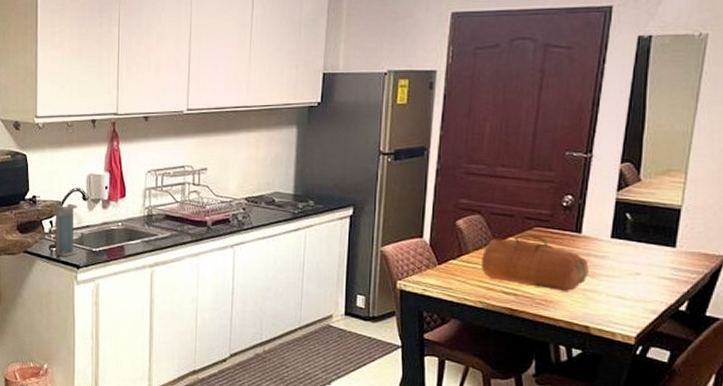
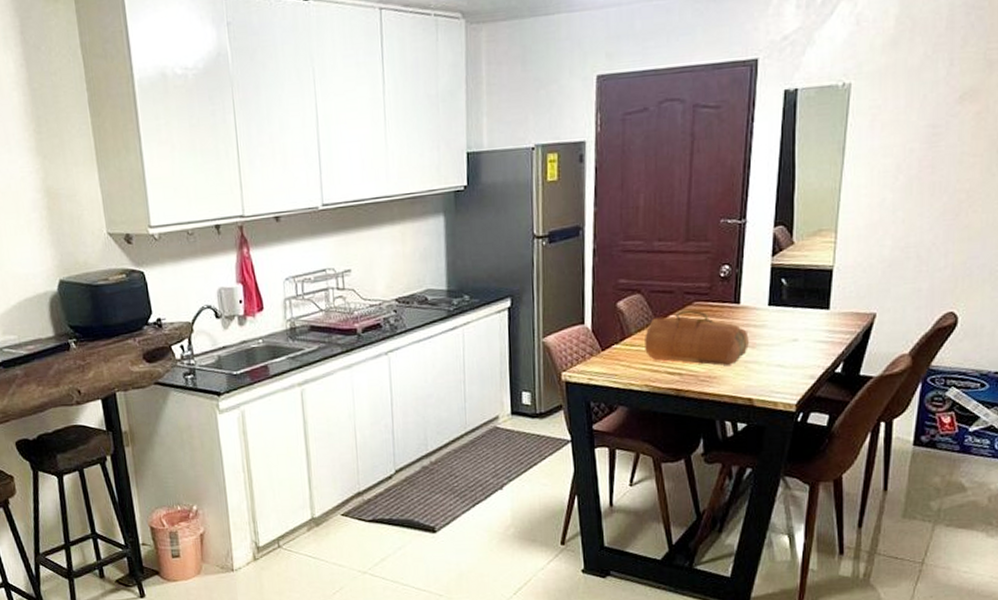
soap dispenser: present [55,203,78,257] -> none [184,323,217,385]

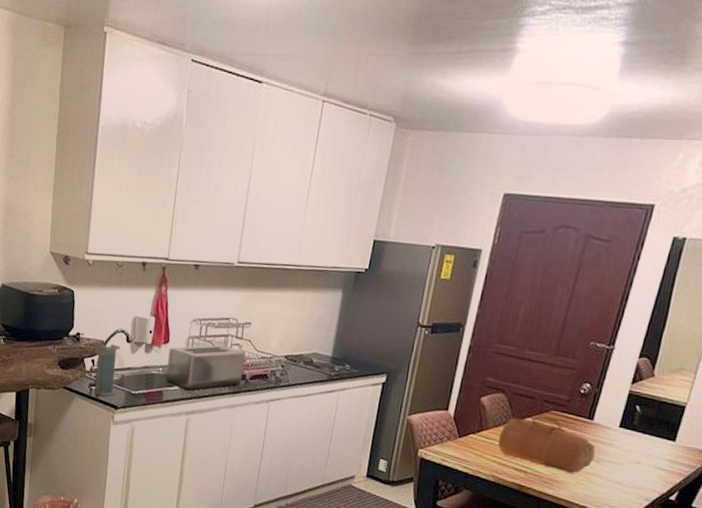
soap dispenser: none [184,323,217,385] -> present [94,343,120,397]
toaster: none [264,301,354,359] -> present [165,345,246,391]

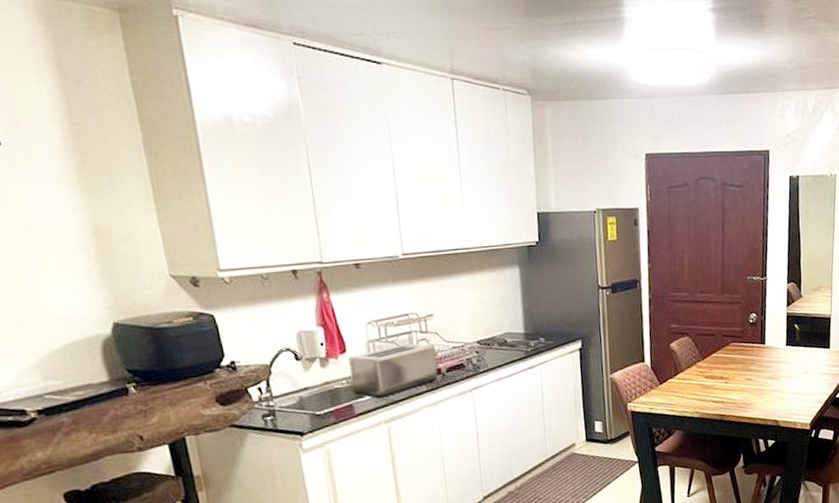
soap dispenser: present [94,343,120,397] -> none [262,365,299,426]
handbag: present [498,416,596,473] -> none [694,349,773,394]

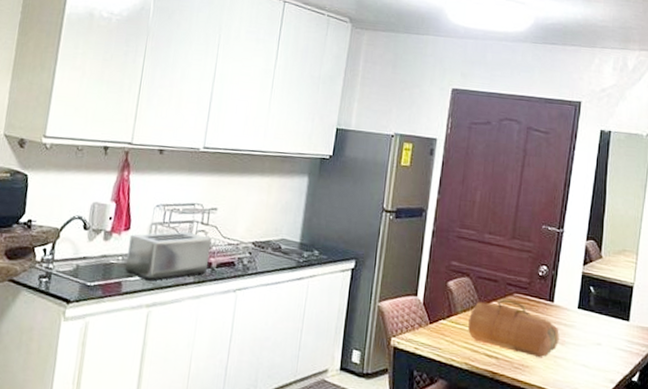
handbag: none [694,349,773,394] -> present [468,299,559,357]

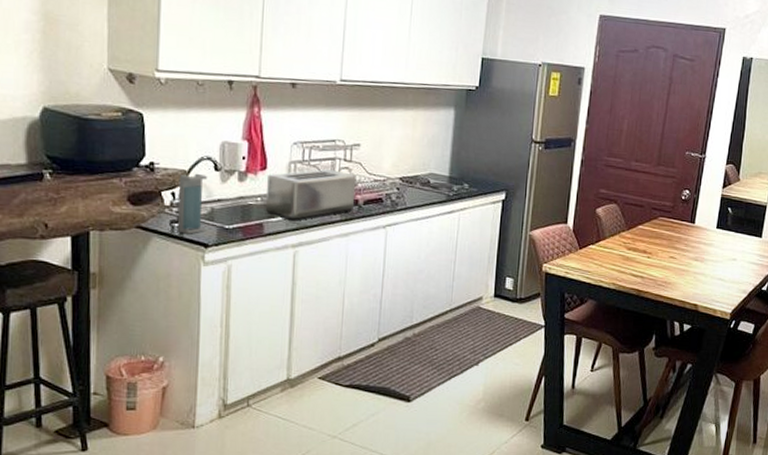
soap dispenser: none [44,231,76,290] -> present [177,173,207,234]
handbag: present [468,299,559,357] -> none [615,223,699,274]

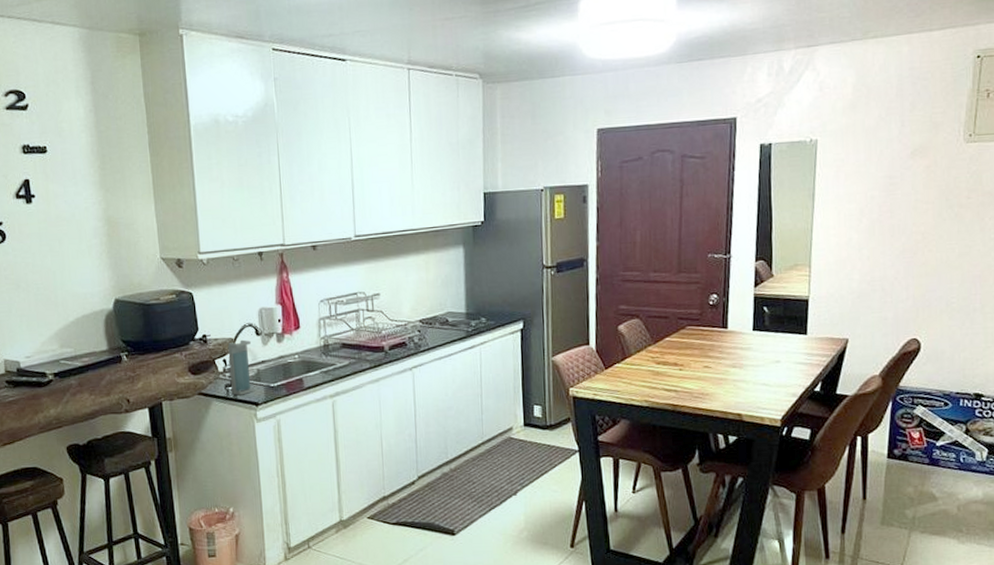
toaster: present [265,169,356,221] -> none [301,321,382,373]

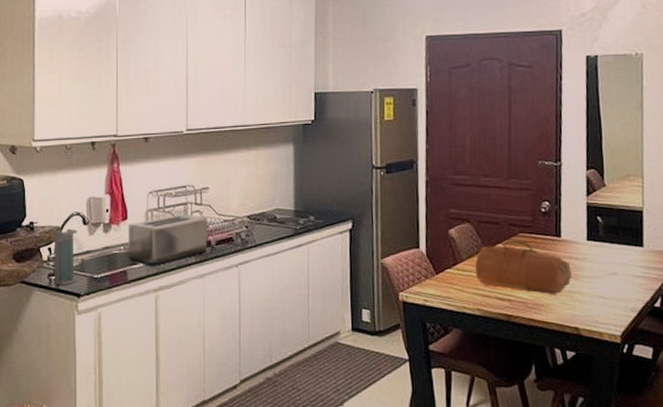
toaster: none [301,321,382,373] -> present [127,214,208,266]
handbag: none [643,333,737,384] -> present [475,240,572,294]

